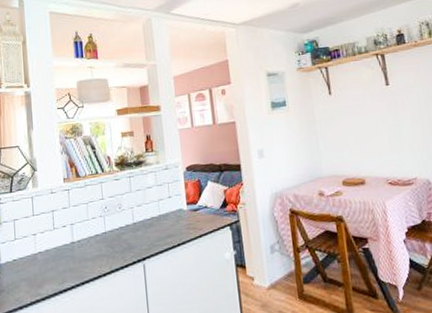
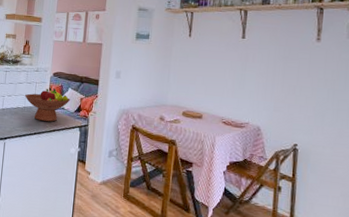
fruit bowl: none [157,185,213,228] -> present [24,87,71,122]

